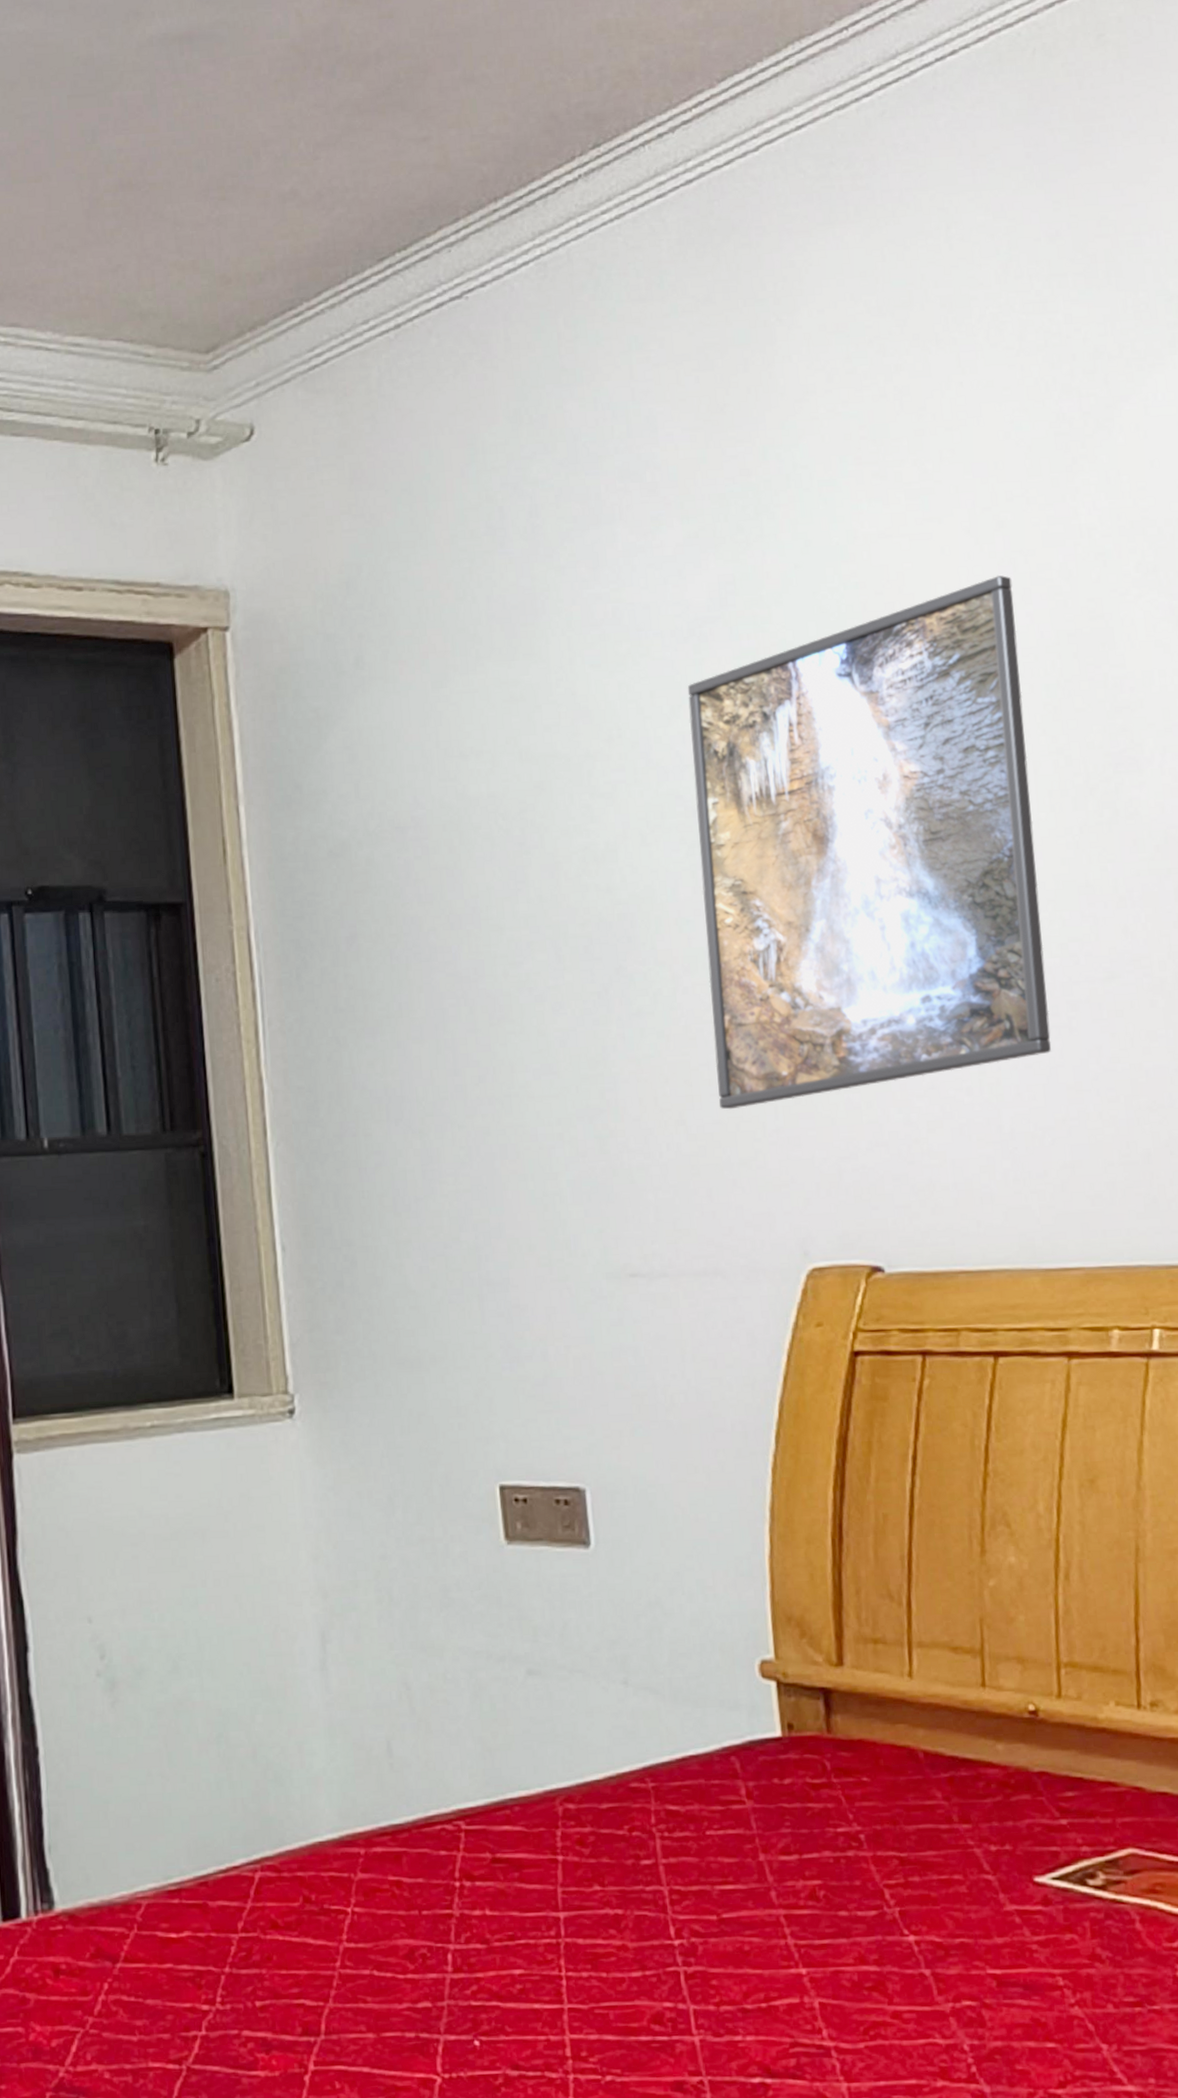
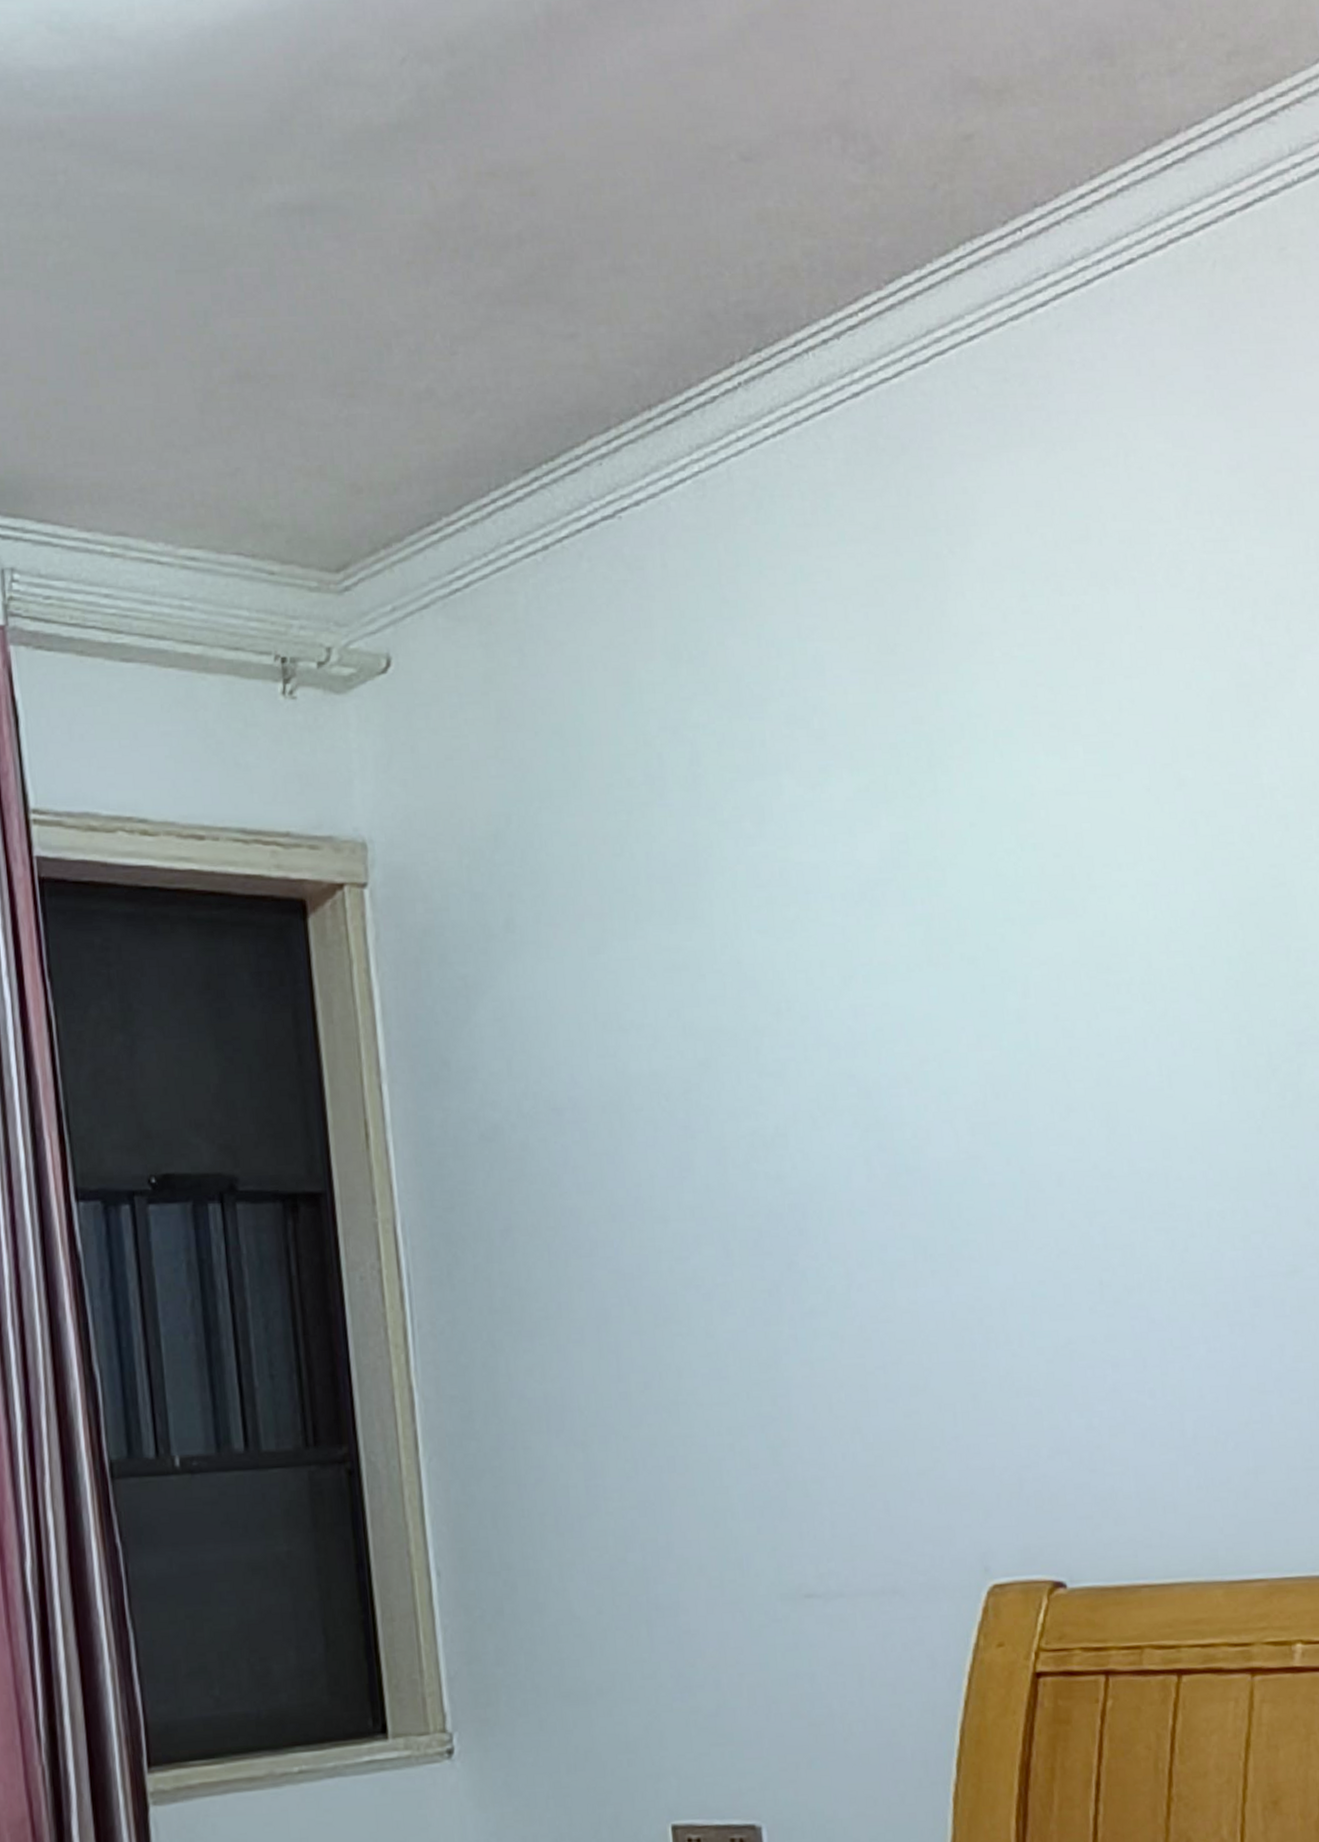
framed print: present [687,575,1052,1110] -> none [859,837,1235,1416]

